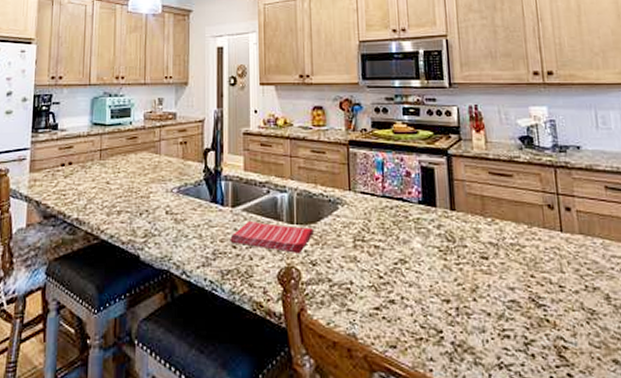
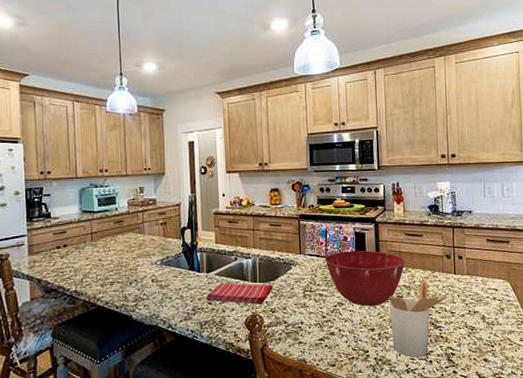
mixing bowl: none [381,190,491,269] -> present [324,250,406,307]
utensil holder: none [468,238,552,347] -> present [388,280,447,357]

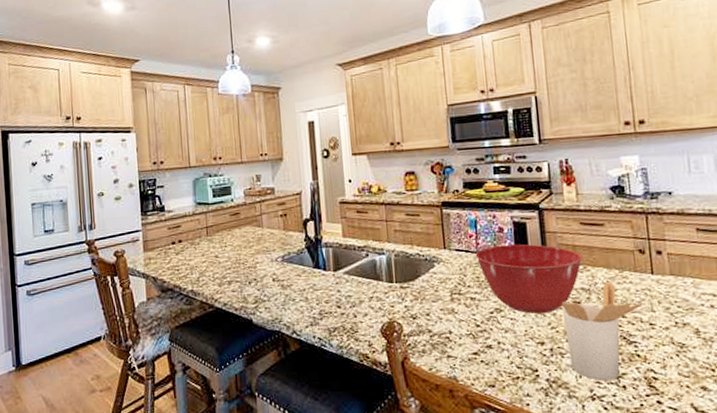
dish towel: present [206,282,273,304] -> none [334,282,412,309]

